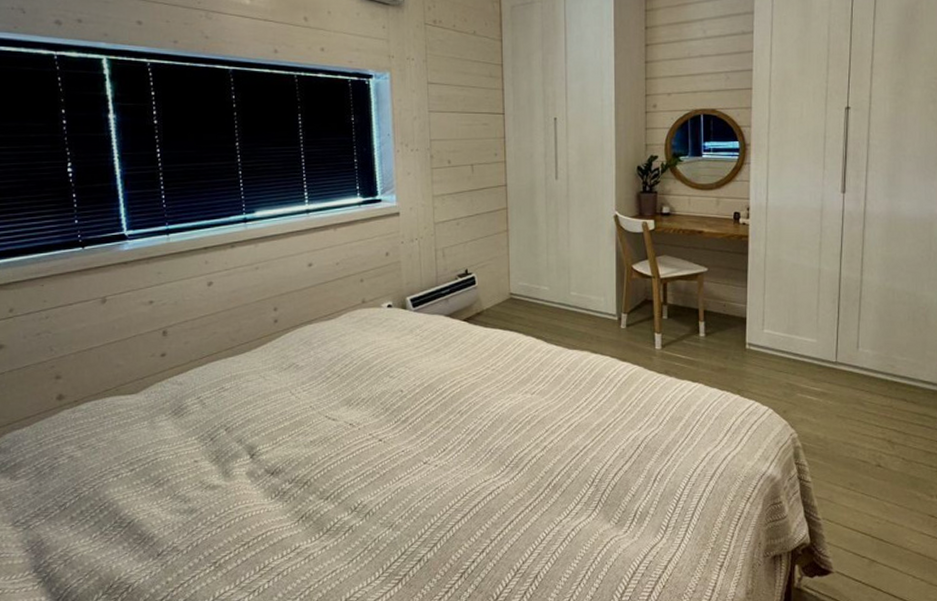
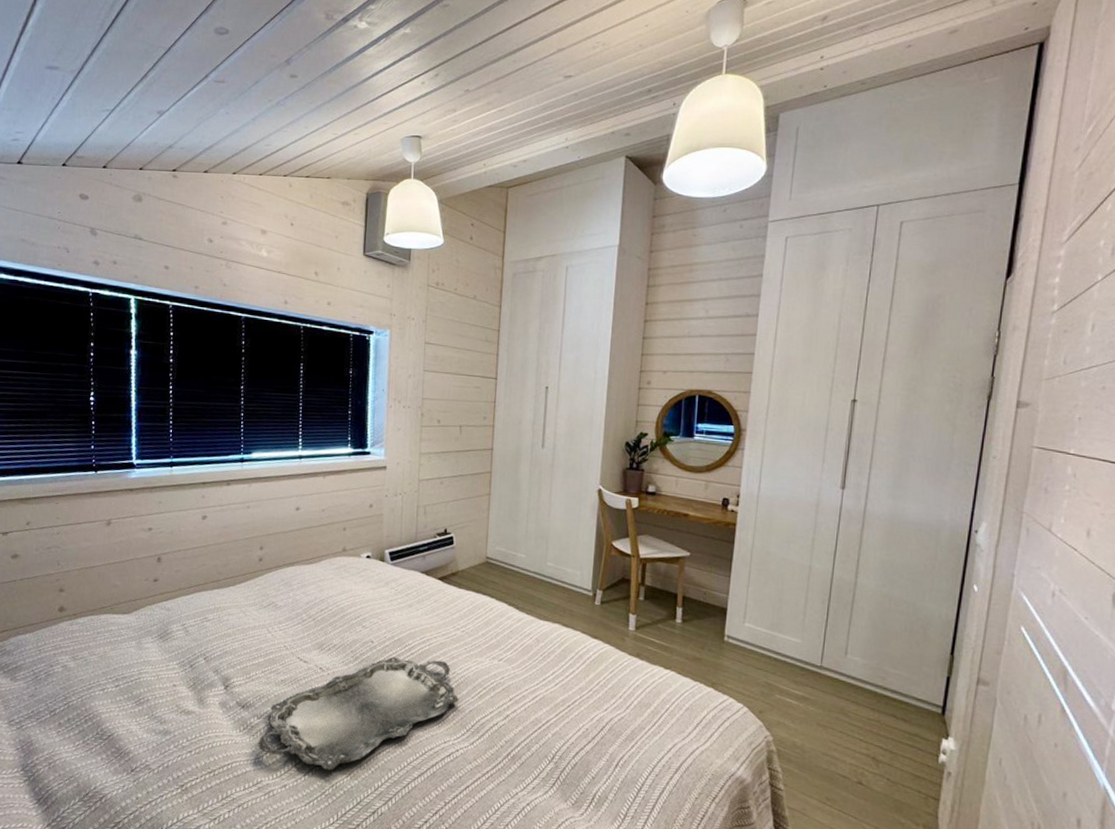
serving tray: none [291,401,495,525] -> present [257,657,459,771]

